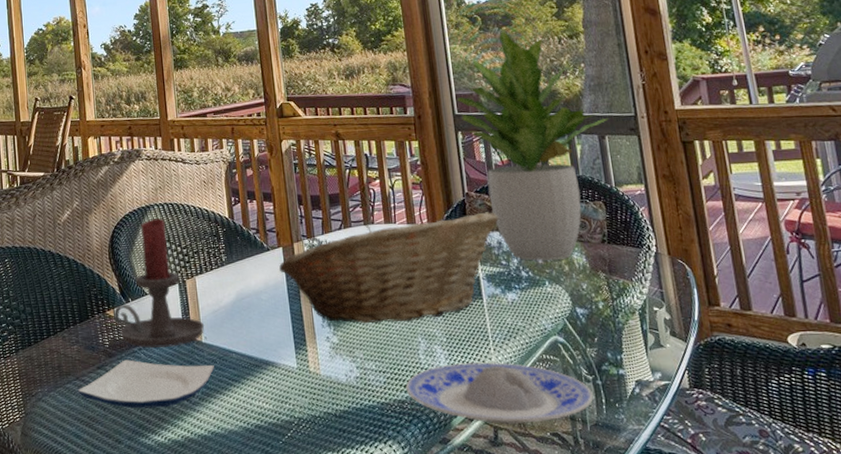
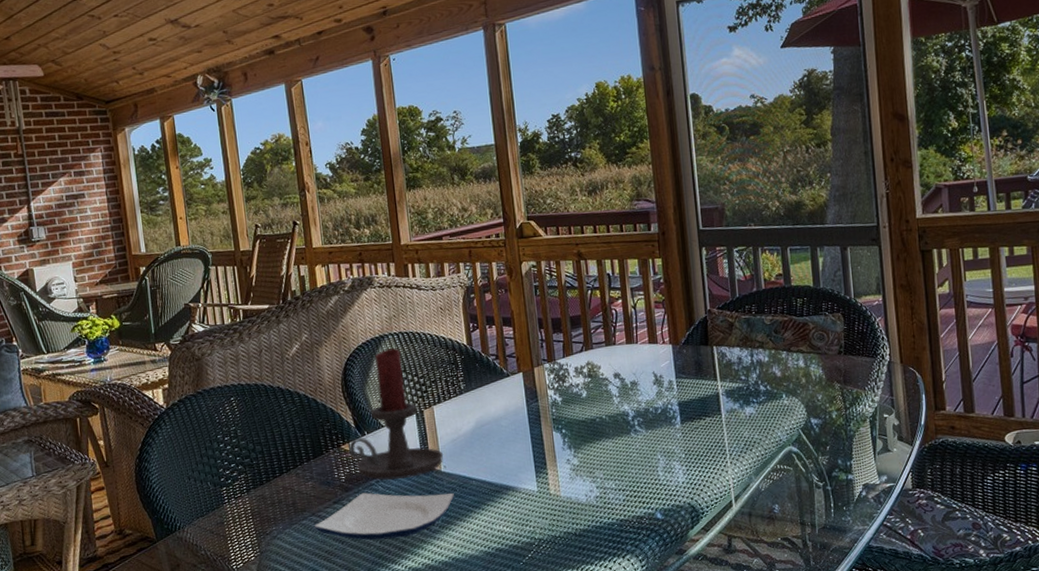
fruit basket: present [279,212,499,324] -> none [519,328,739,445]
plate: present [405,361,593,425] -> none [644,474,823,533]
potted plant: present [456,30,609,262] -> none [701,139,852,375]

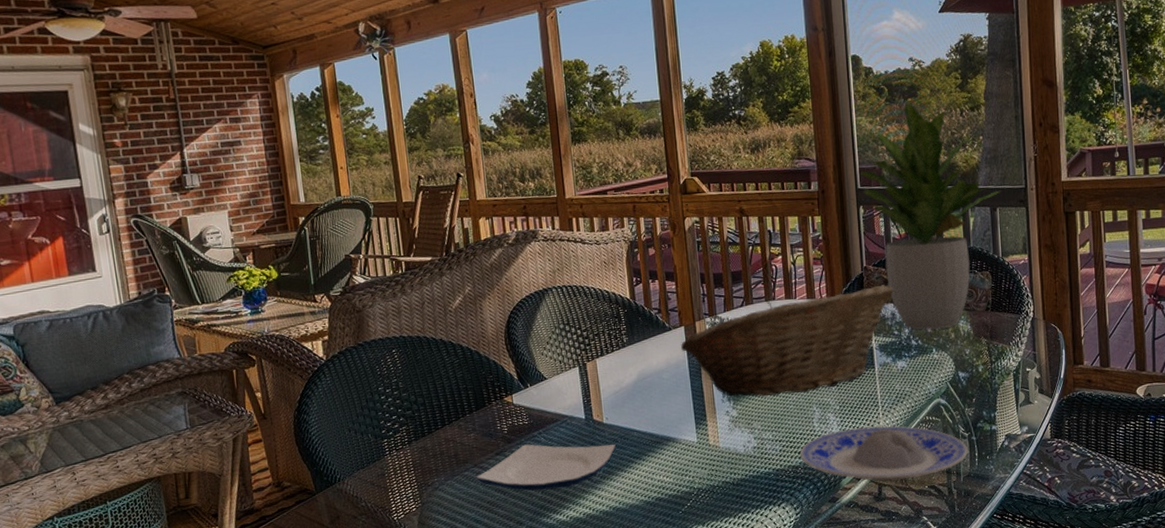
candle holder: present [349,348,444,480] -> none [512,301,606,432]
fruit basket: none [519,328,739,445] -> present [681,284,893,397]
plate: none [644,474,823,533] -> present [799,425,968,481]
potted plant: none [701,139,852,375] -> present [859,102,1001,330]

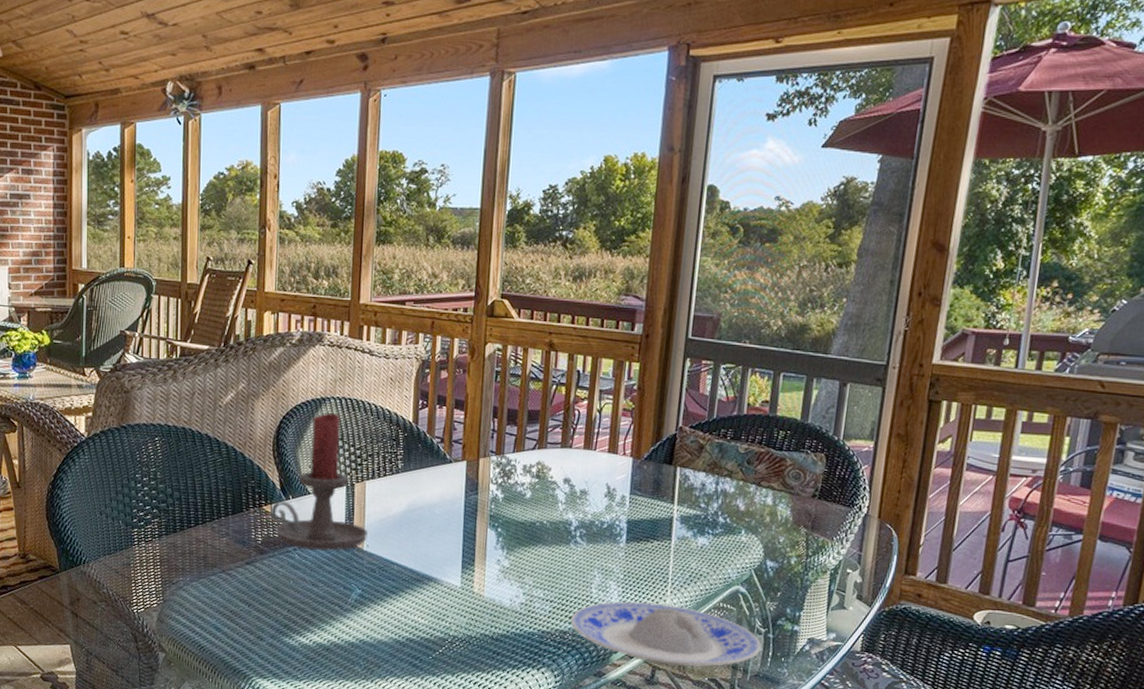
plate: present [477,444,616,491] -> none [223,558,373,611]
candle holder: none [512,301,606,432] -> present [270,413,369,551]
fruit basket: present [681,284,893,397] -> none [459,446,709,555]
potted plant: present [859,102,1001,330] -> none [693,247,857,510]

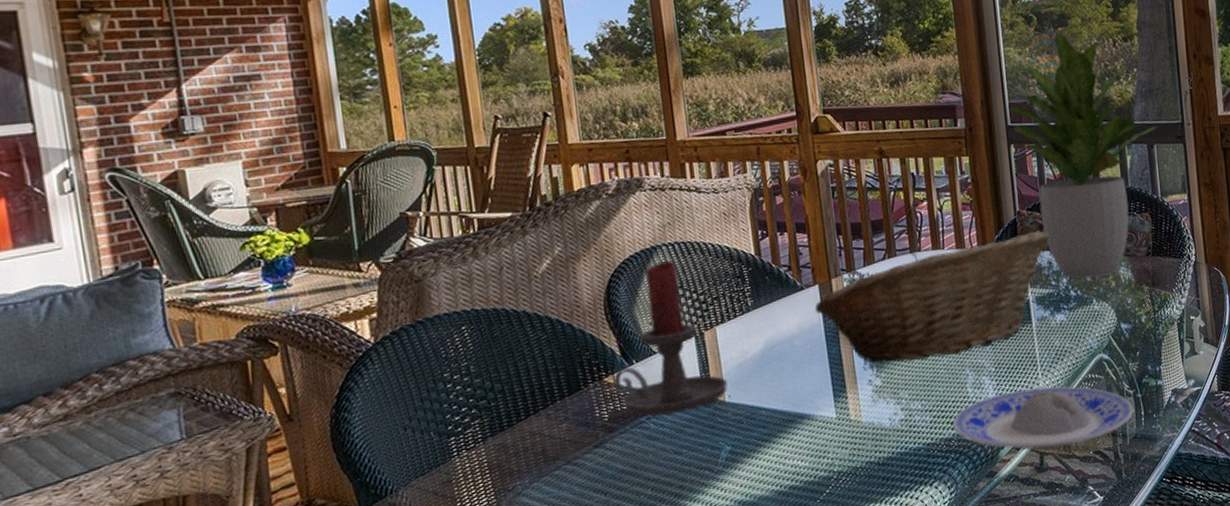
fruit basket: none [459,446,709,555] -> present [815,230,1049,363]
potted plant: none [693,247,857,510] -> present [1009,31,1158,279]

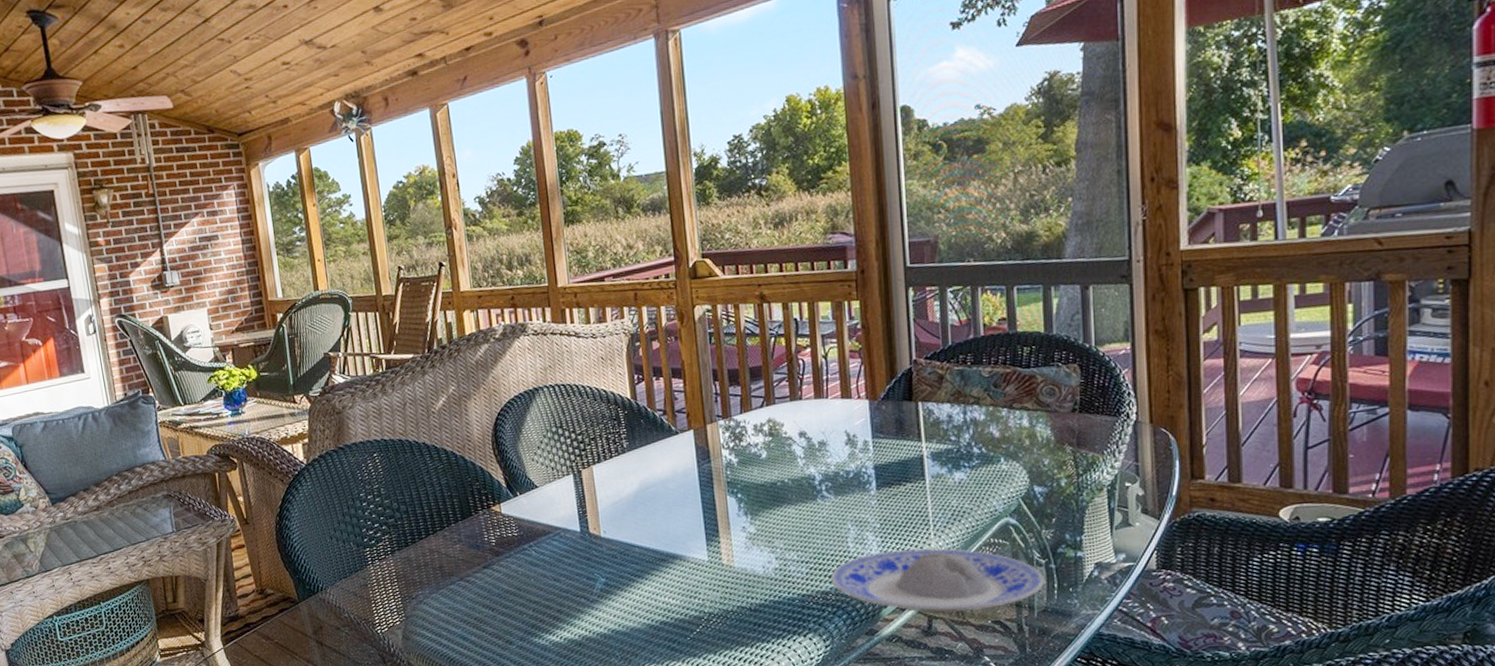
candle holder: present [613,260,728,416] -> none [500,402,604,545]
fruit basket: present [815,230,1049,363] -> none [690,381,951,511]
potted plant: present [1009,31,1158,279] -> none [909,159,1096,436]

